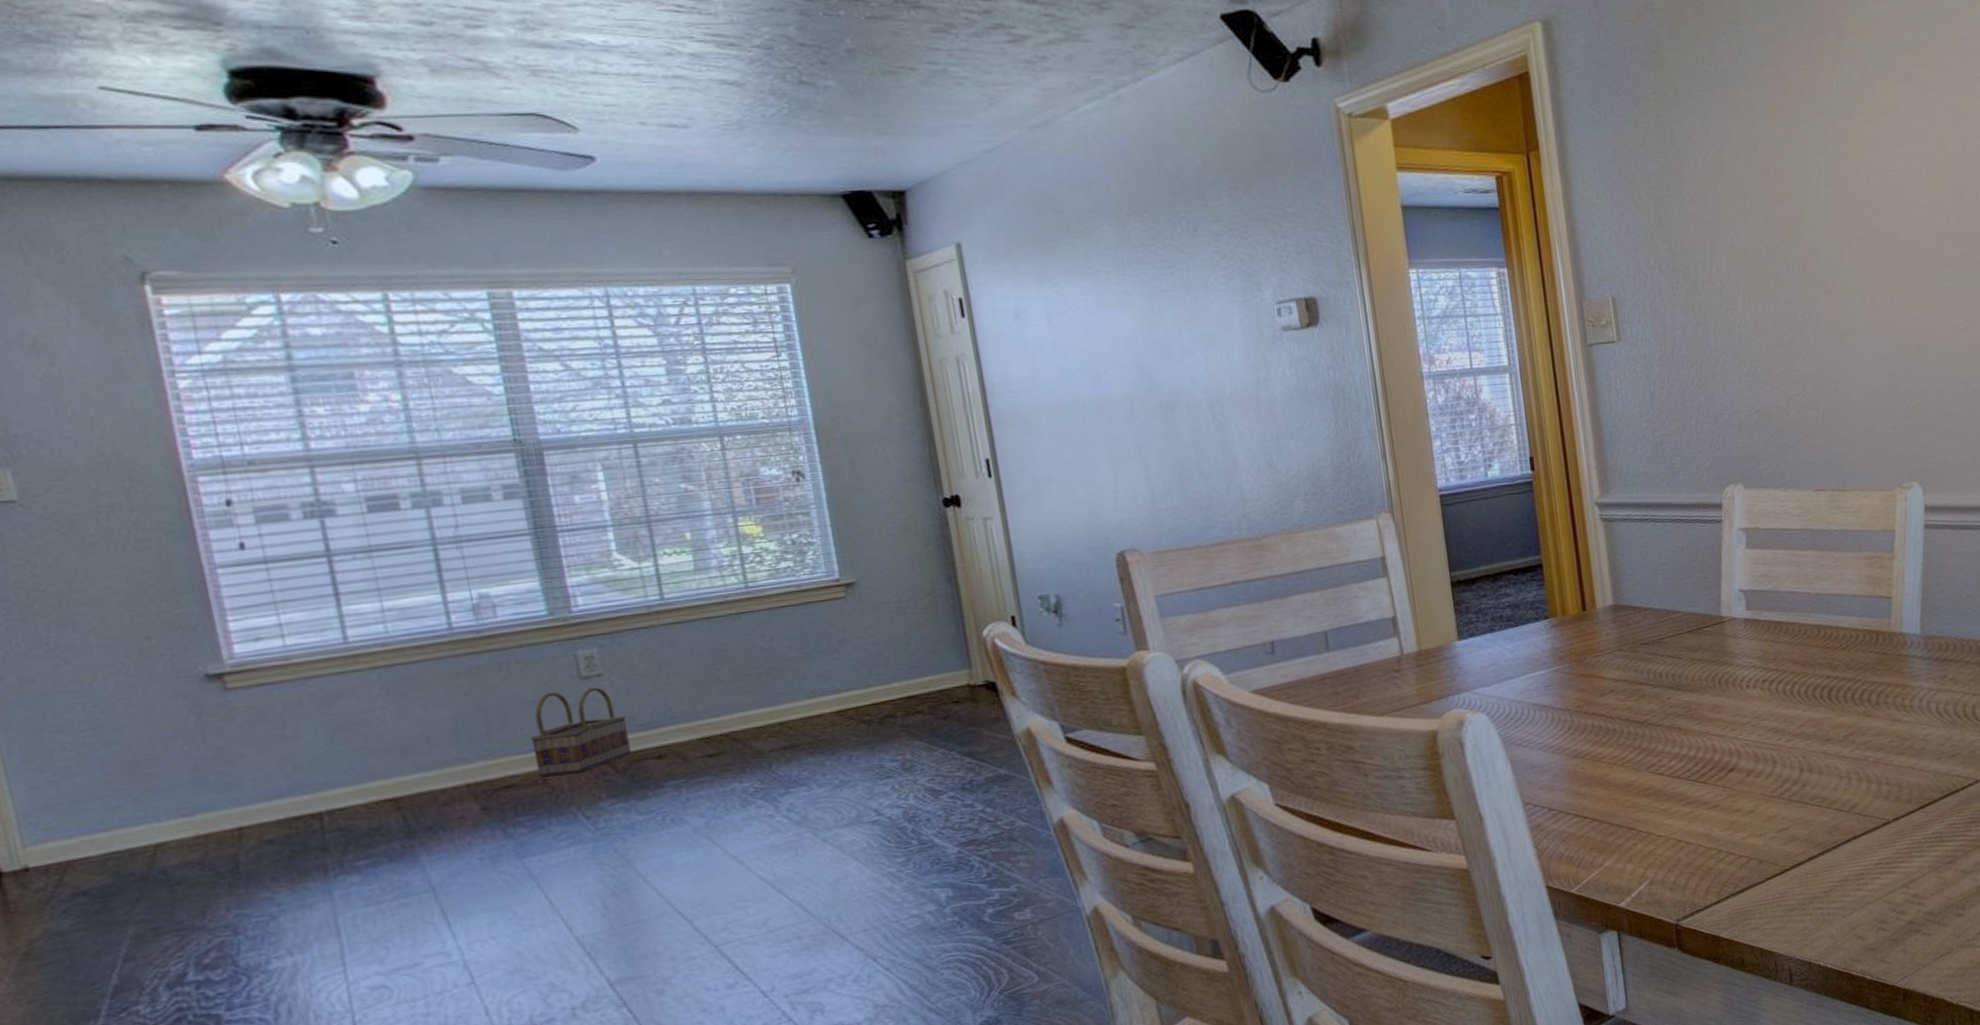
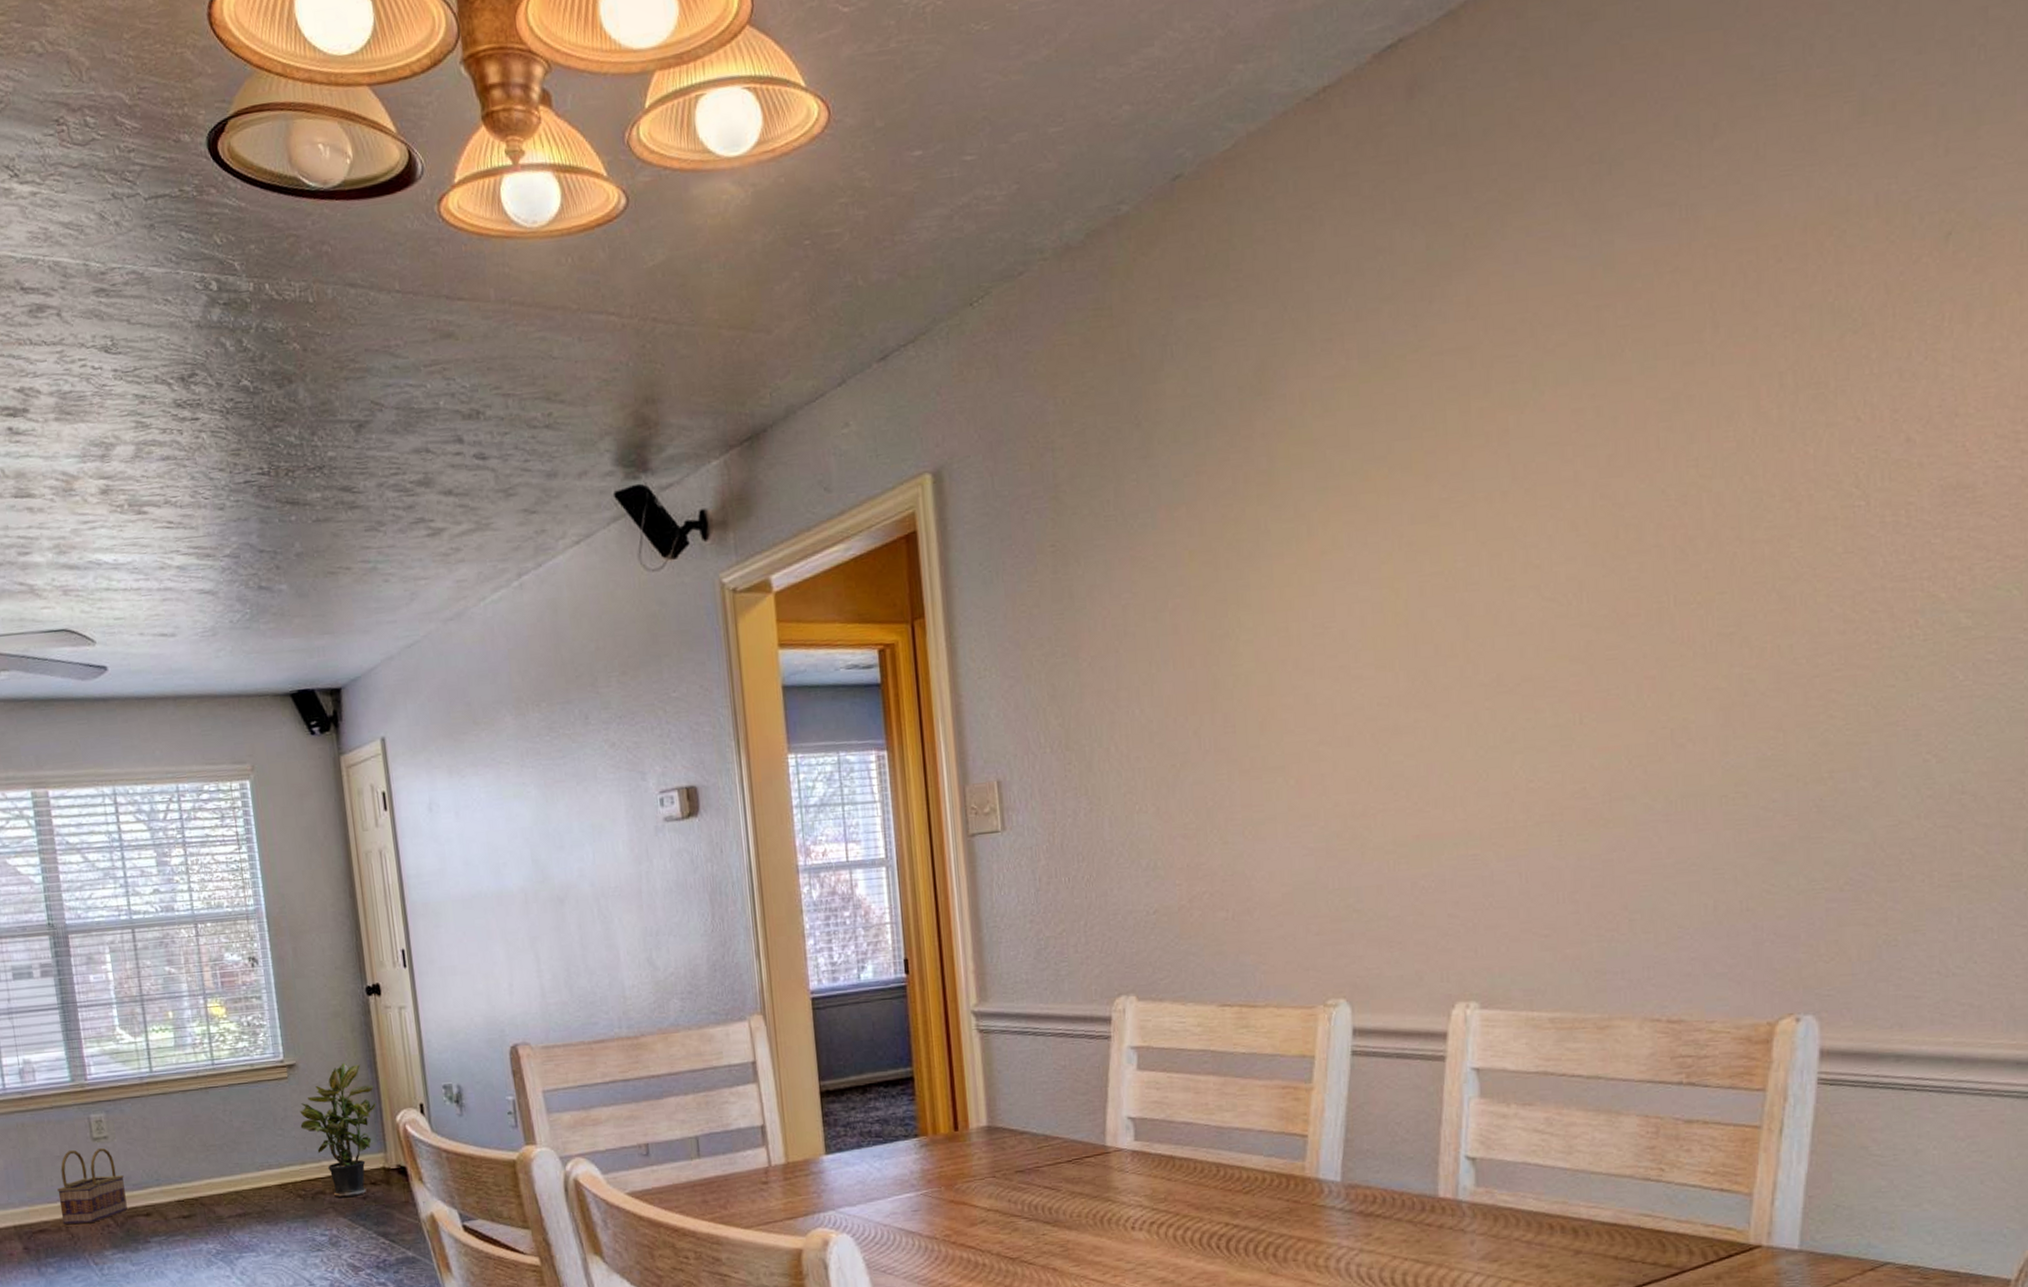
potted plant: none [861,578,959,721] -> present [299,1063,377,1198]

